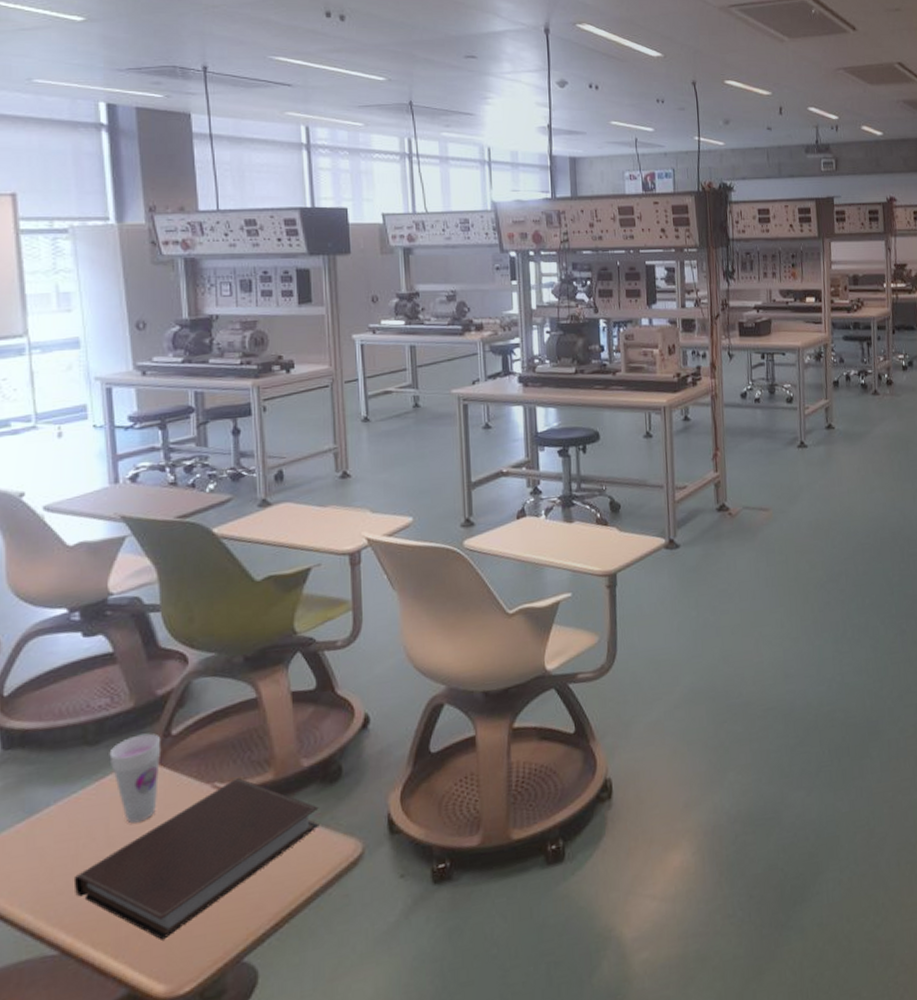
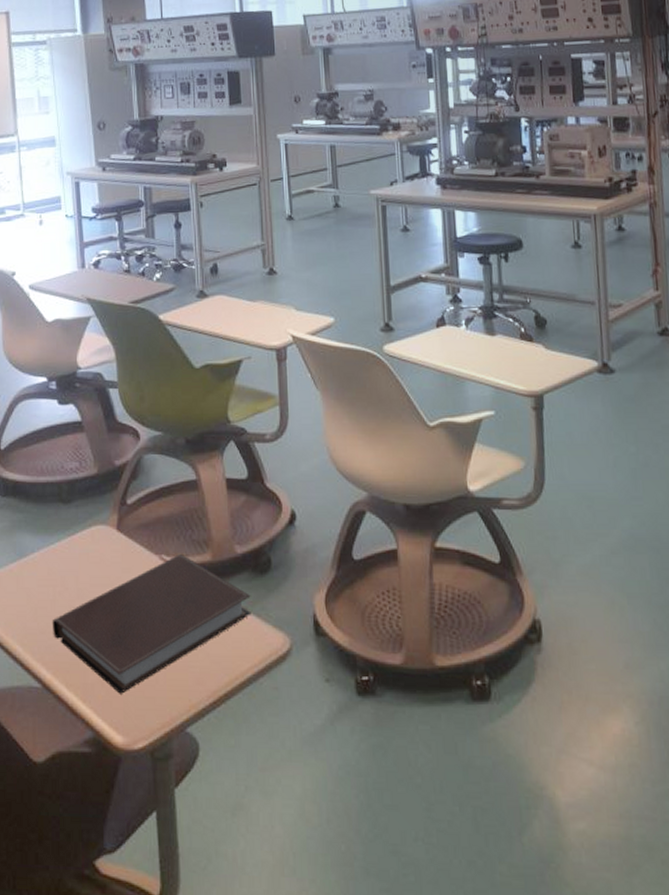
cup: present [109,733,161,824] -> none [78,499,119,581]

